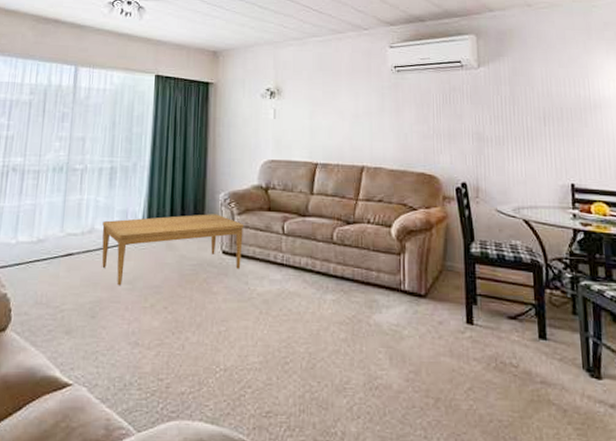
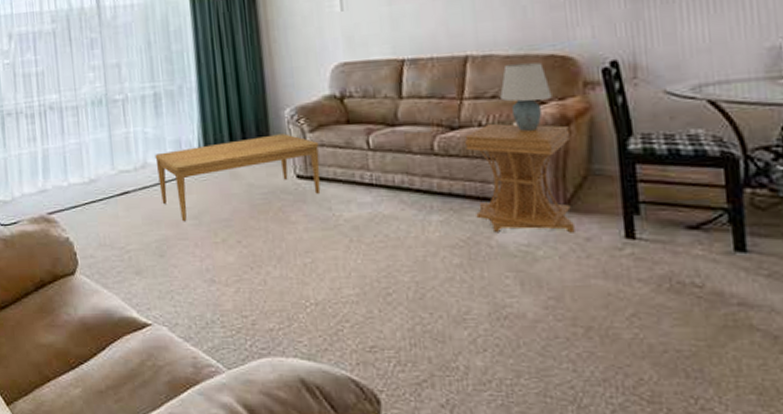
side table: none [357,221,431,317] -> present [465,123,575,233]
table lamp: none [385,176,421,231] -> present [500,62,552,131]

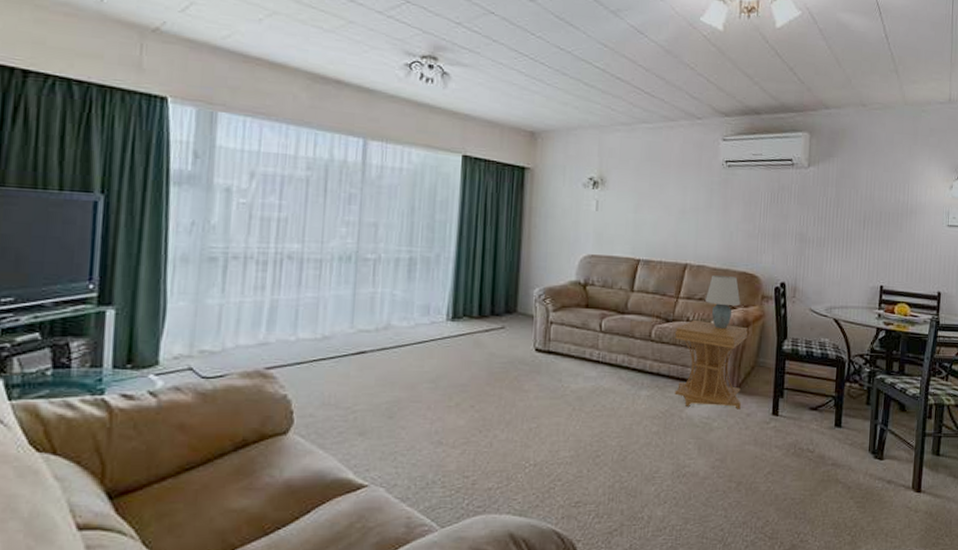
coffee table: present [155,134,321,222] -> none [400,310,560,385]

